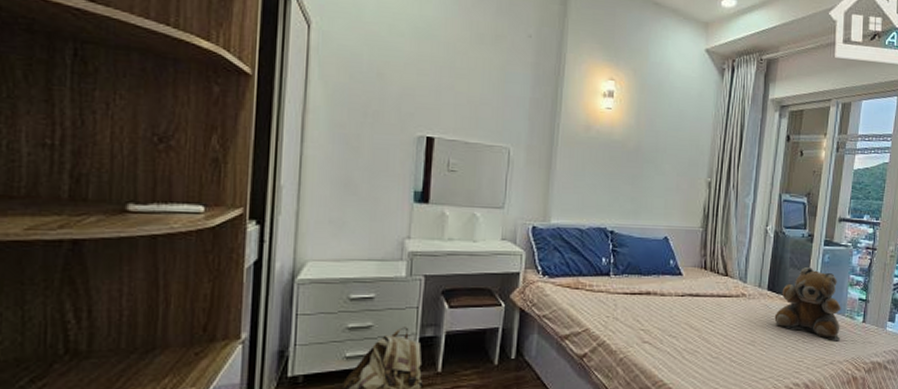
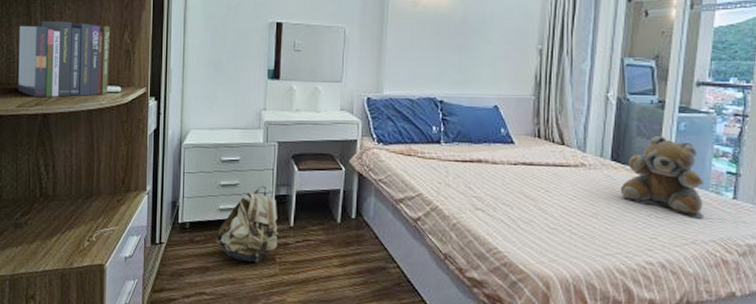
books: none [27,112,188,218] -> present [18,21,110,98]

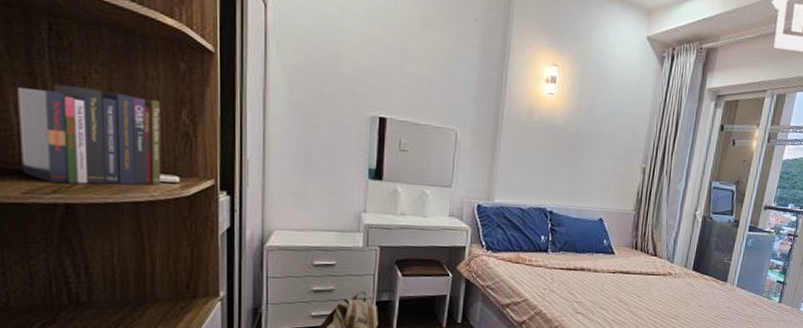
teddy bear: present [620,135,703,219] -> none [697,250,760,319]

